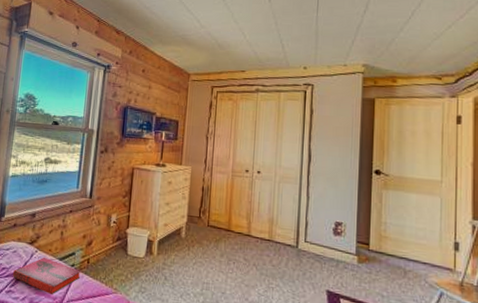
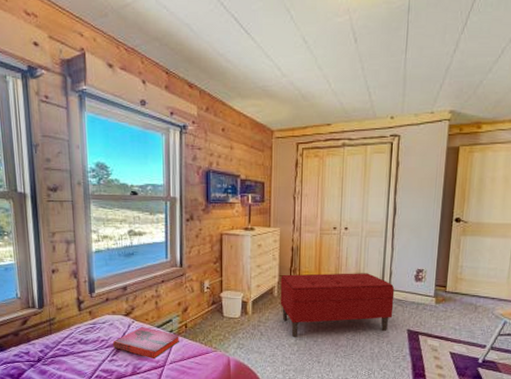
bench: none [187,215,311,291] -> present [280,273,395,337]

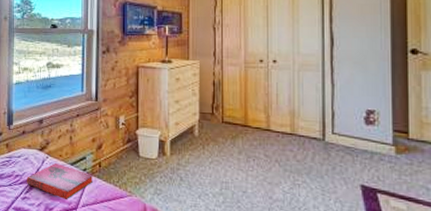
bench: present [280,273,395,337] -> none [201,111,340,186]

